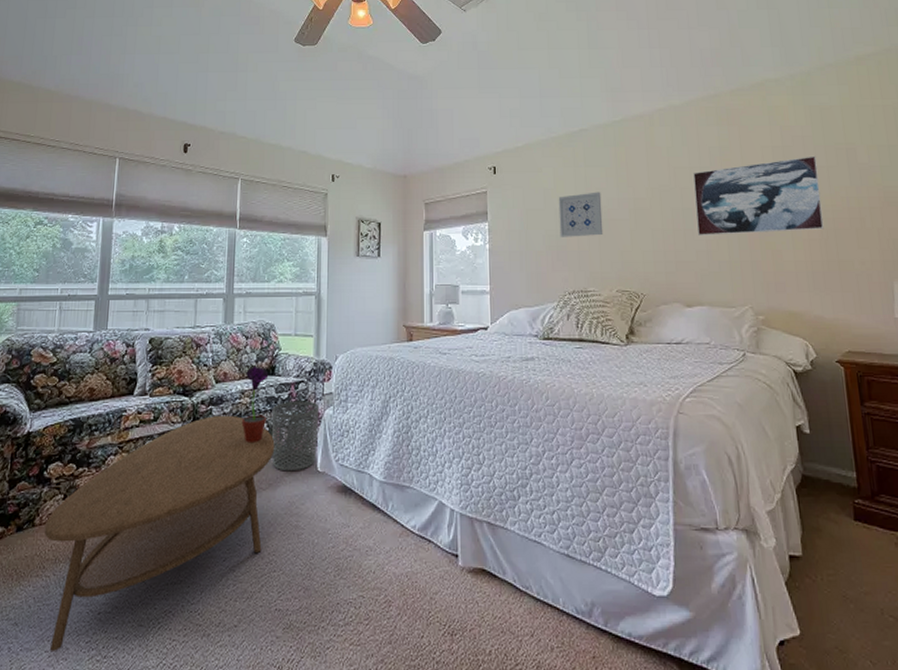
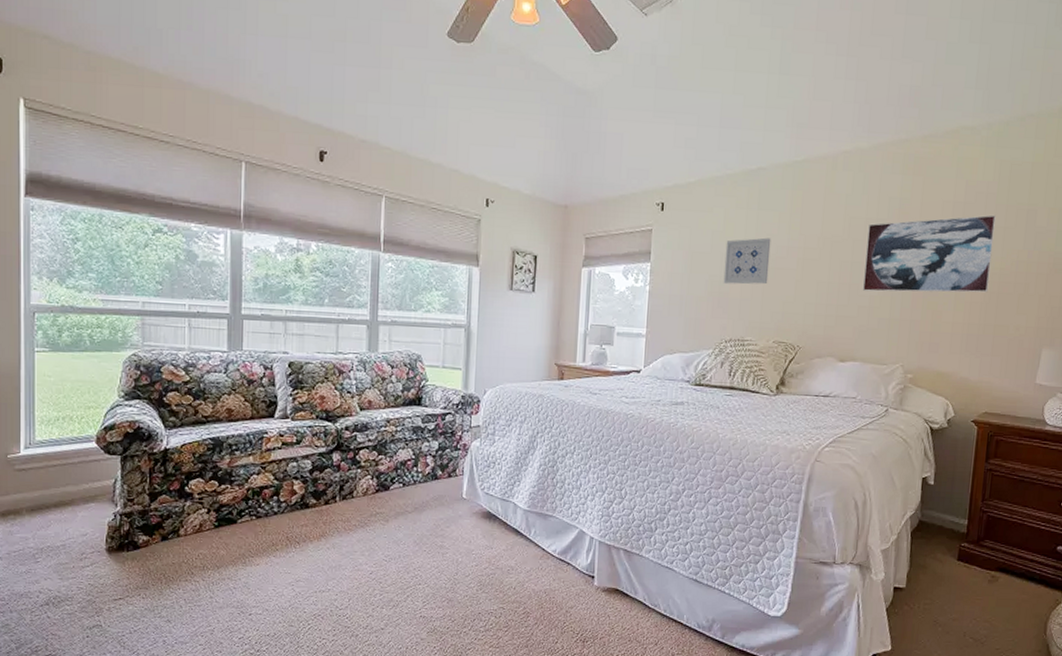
coffee table: present [44,415,275,651] -> none [189,441,421,645]
potted flower: present [241,365,269,442] -> none [387,395,415,469]
waste bin: present [271,401,320,472] -> none [417,431,467,497]

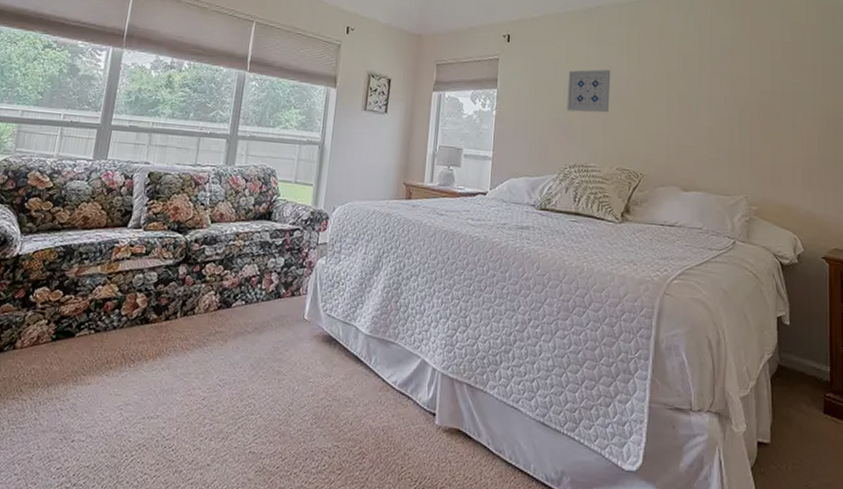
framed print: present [862,215,996,293] -> none [700,54,824,128]

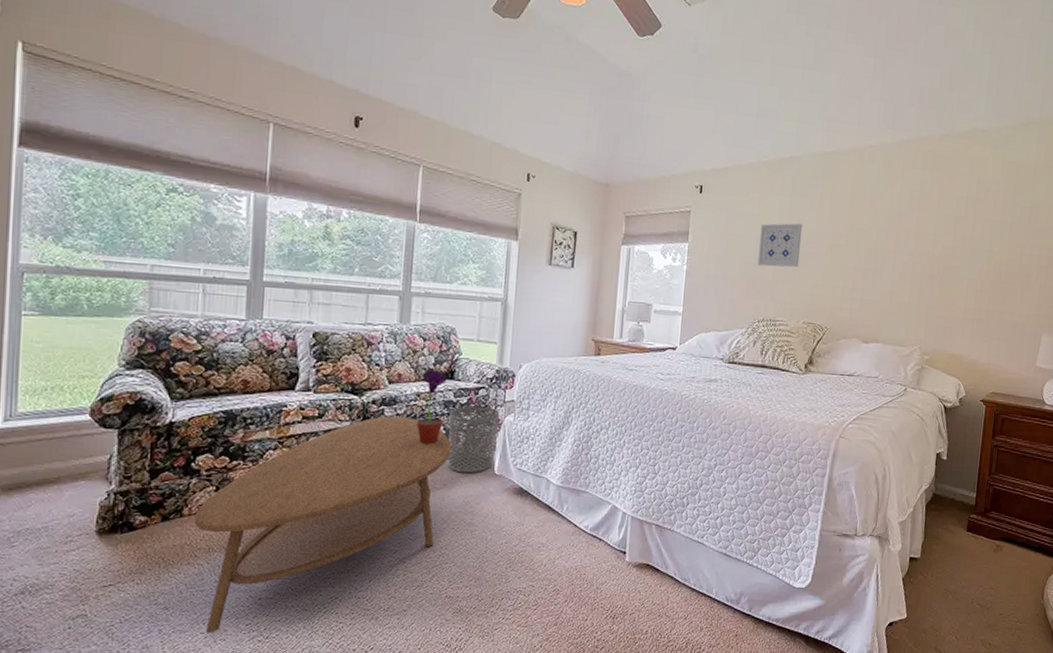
coffee table: none [20,255,265,475] -> present [194,416,451,633]
potted flower: none [233,209,265,285] -> present [416,368,448,444]
waste bin: none [260,247,313,318] -> present [447,406,500,473]

